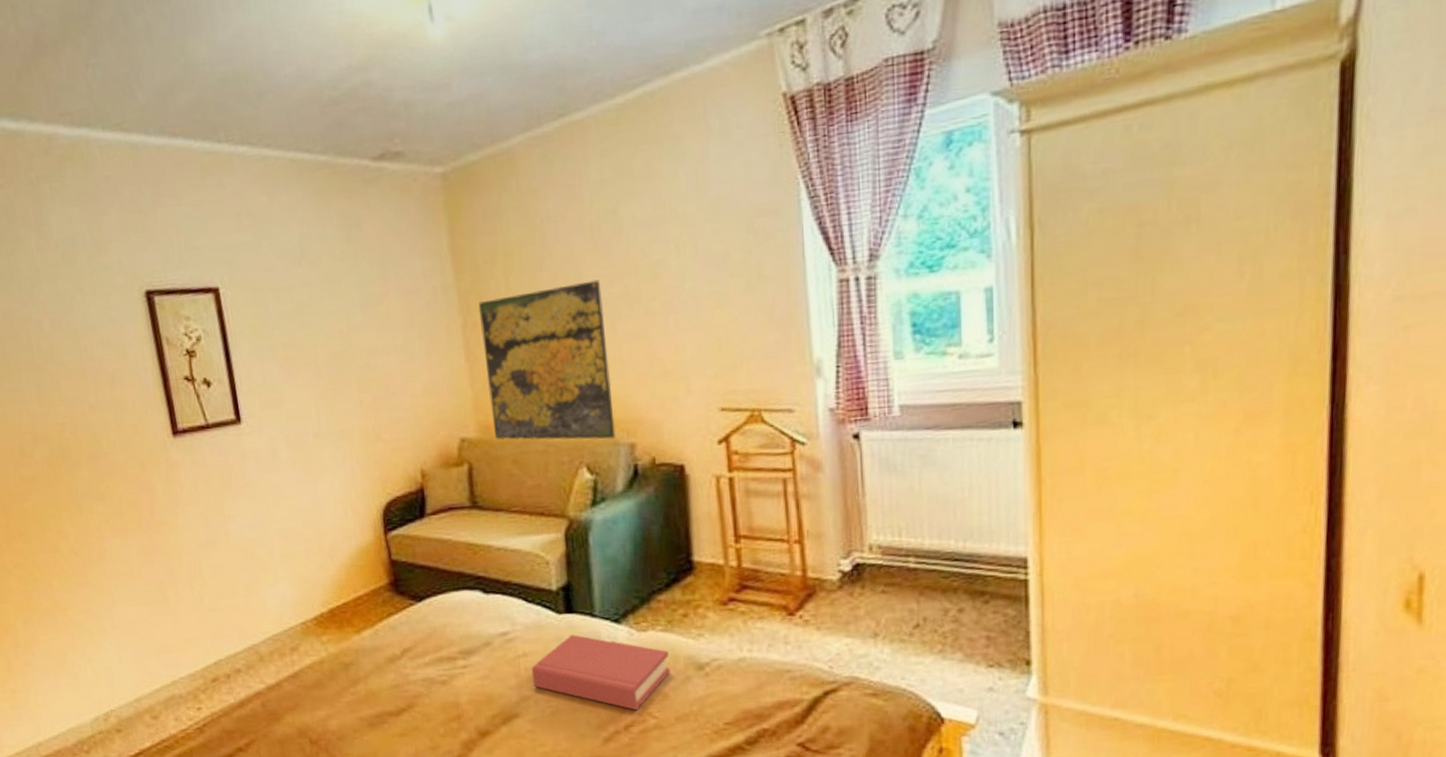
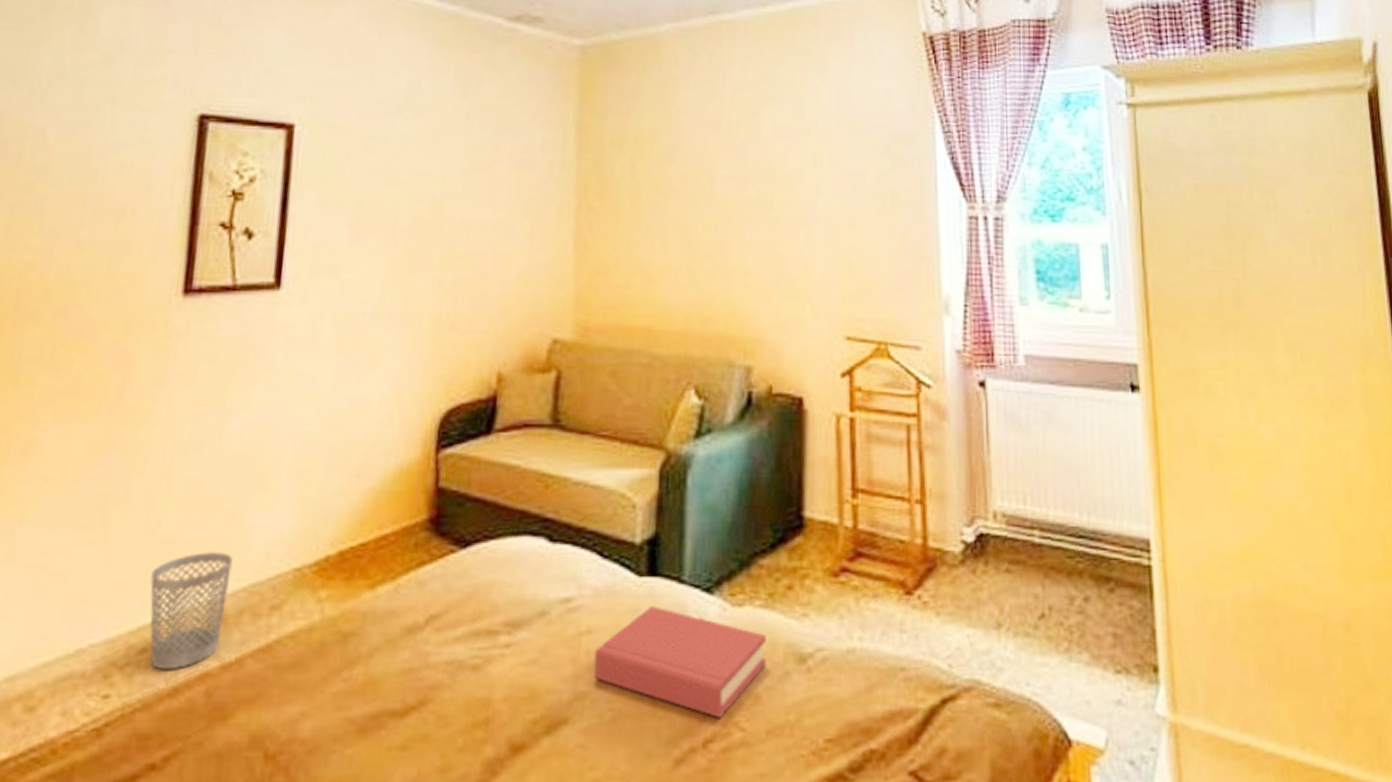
wastebasket: none [206,615,262,691] -> present [150,552,233,669]
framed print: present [478,280,616,440] -> none [594,180,733,359]

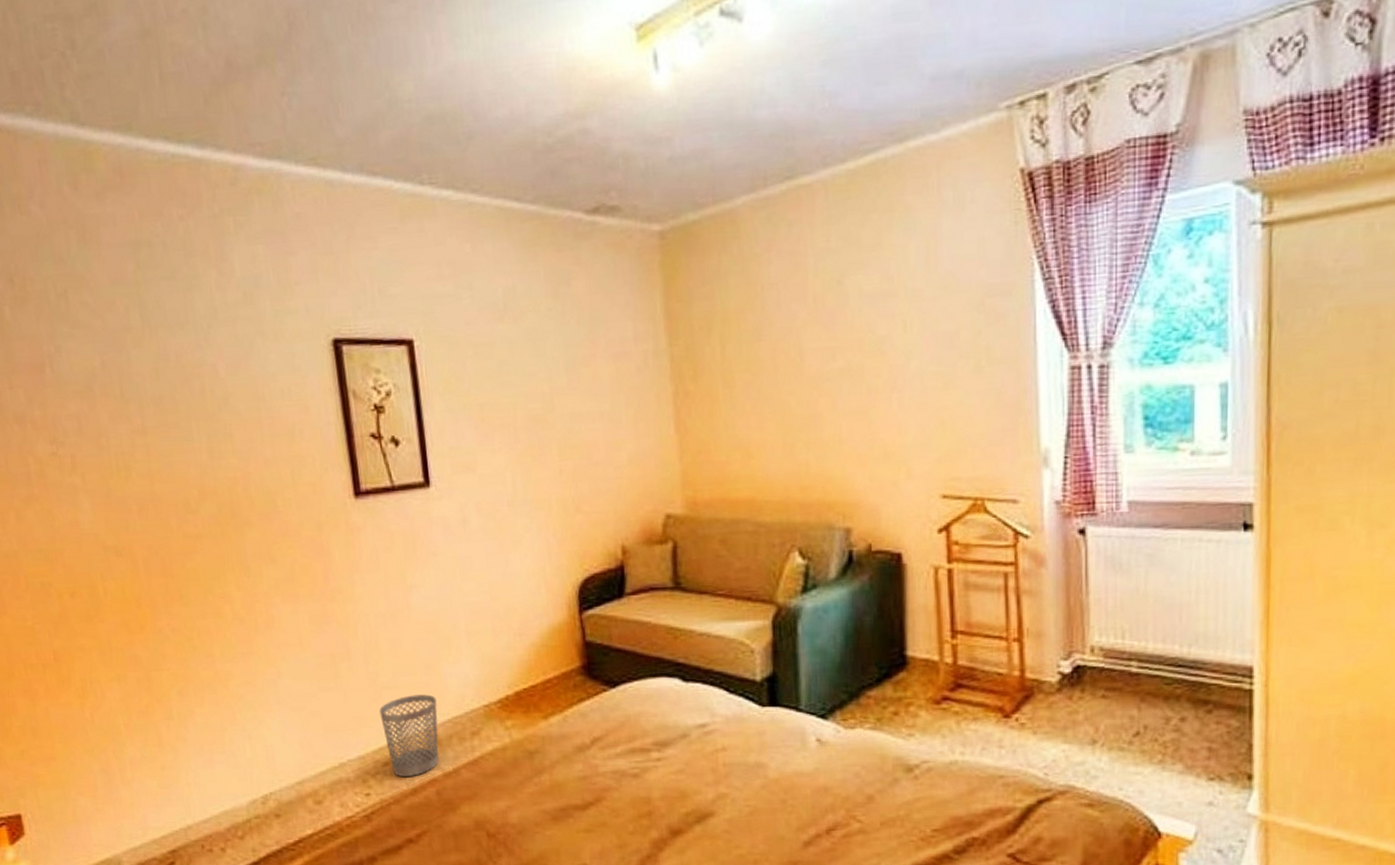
hardback book: present [593,606,767,719] -> none [730,729,878,814]

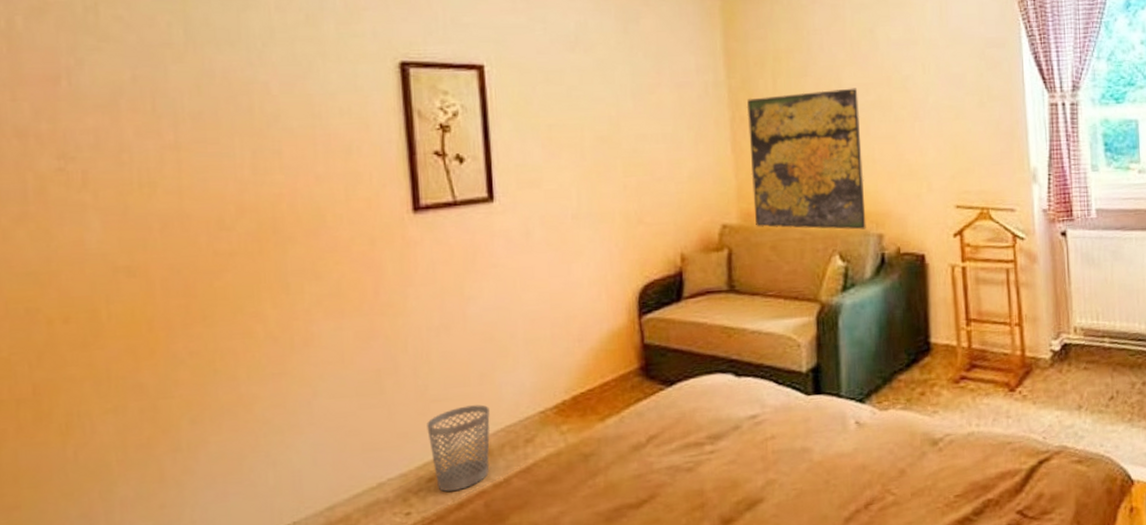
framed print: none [691,353,831,523] -> present [746,88,866,230]

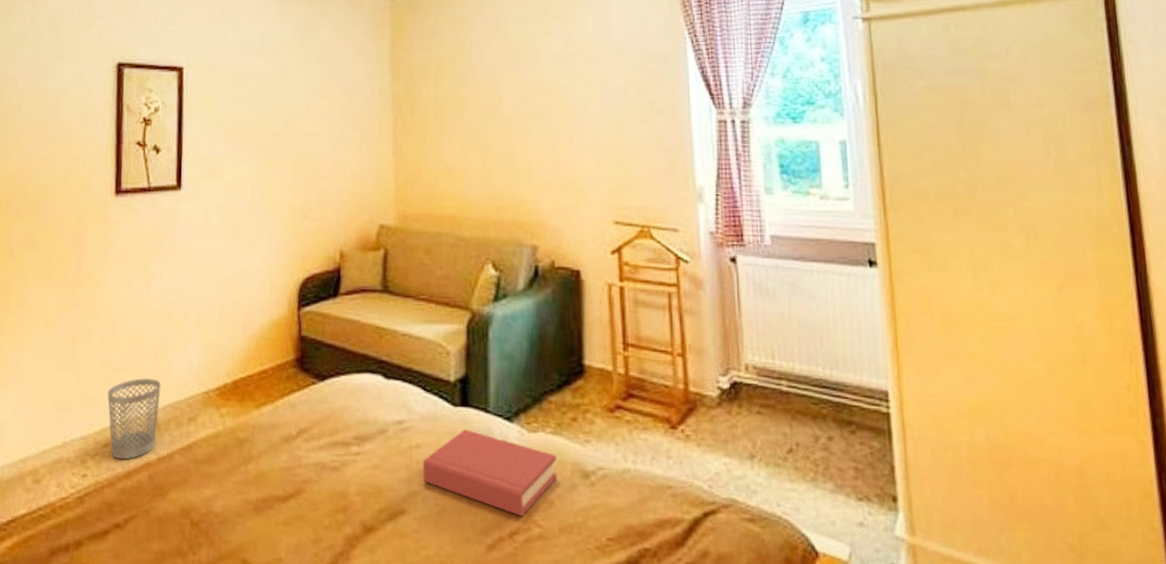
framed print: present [746,88,866,230] -> none [409,98,520,240]
hardback book: none [778,415,909,489] -> present [422,429,558,517]

